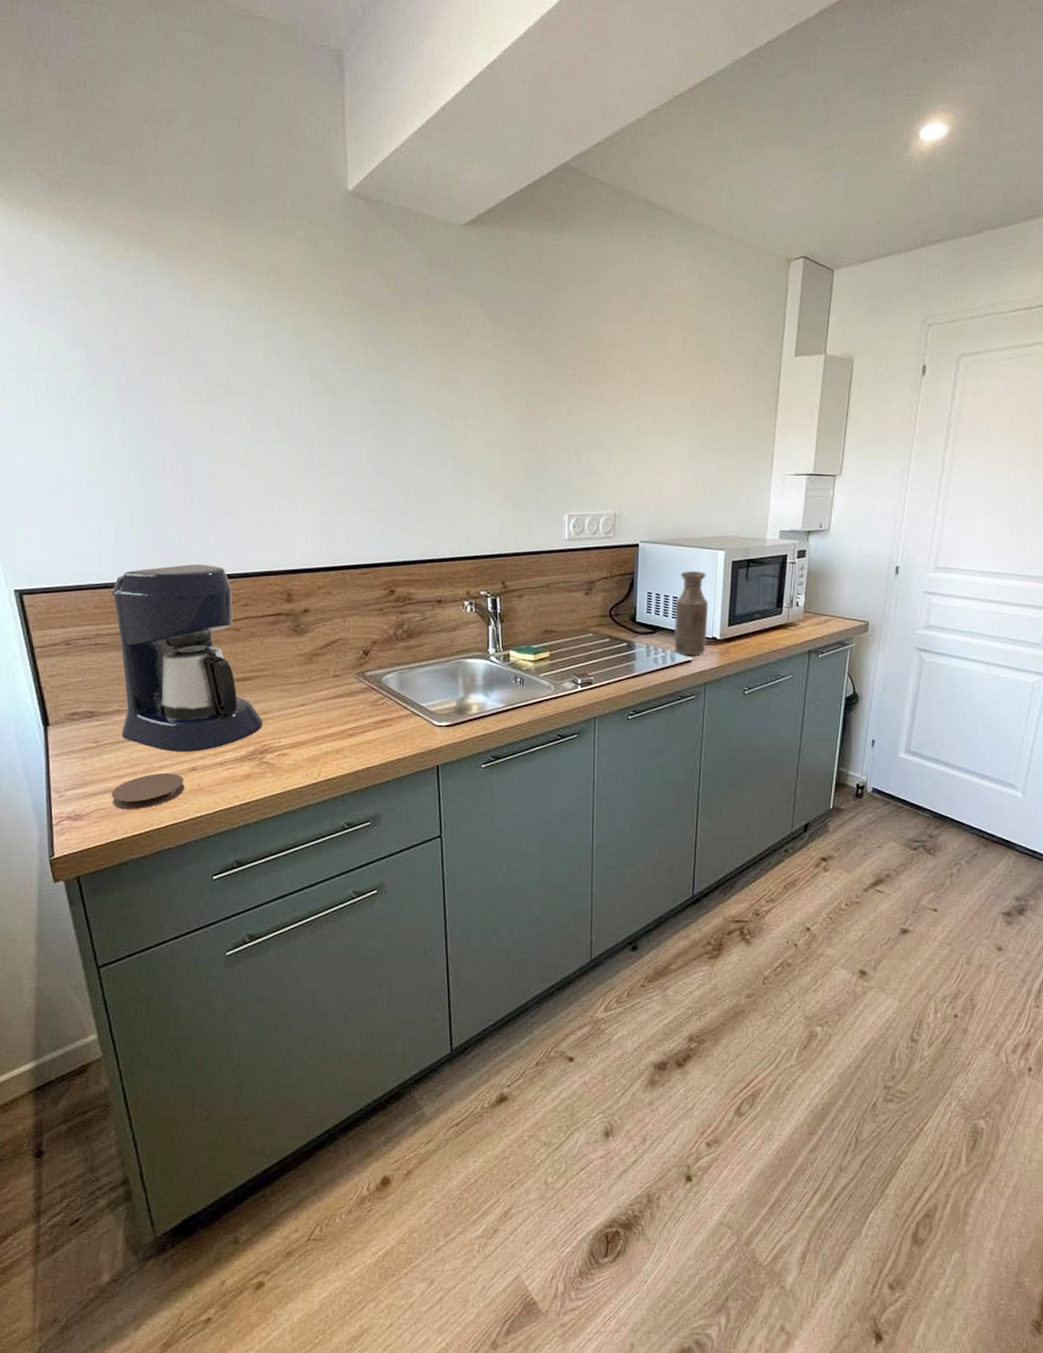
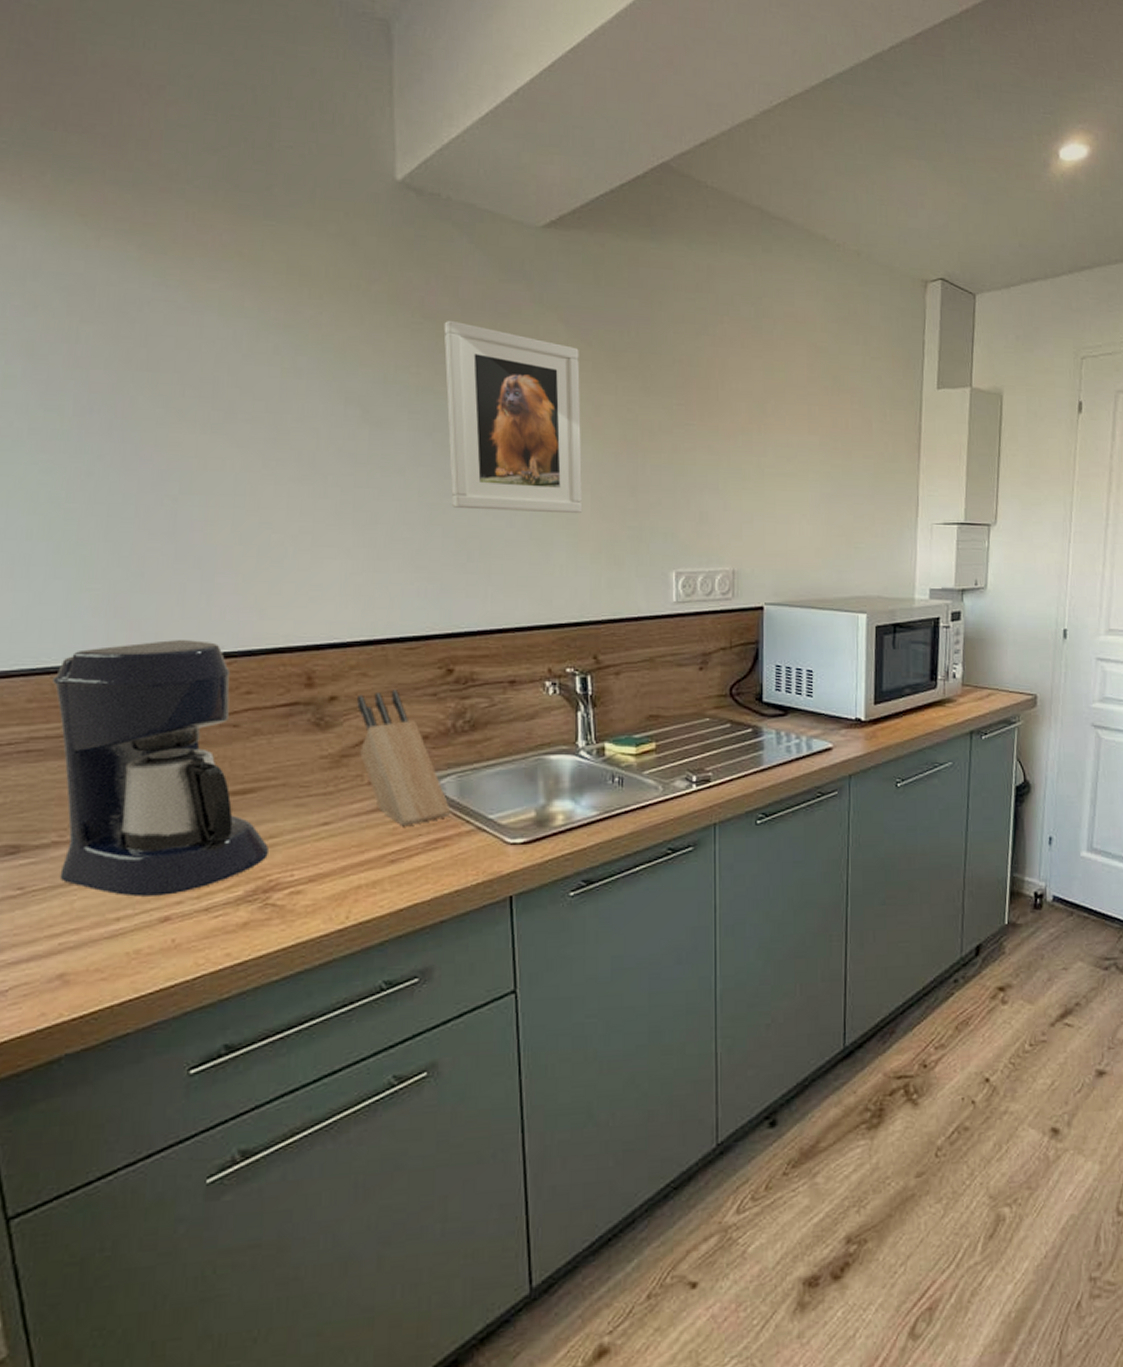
coaster: present [111,772,184,810] -> none [39,926,151,983]
knife block: none [324,605,393,709] -> present [357,690,451,825]
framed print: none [386,307,495,467] -> present [443,320,583,514]
bottle: present [674,571,708,655] -> none [810,639,850,741]

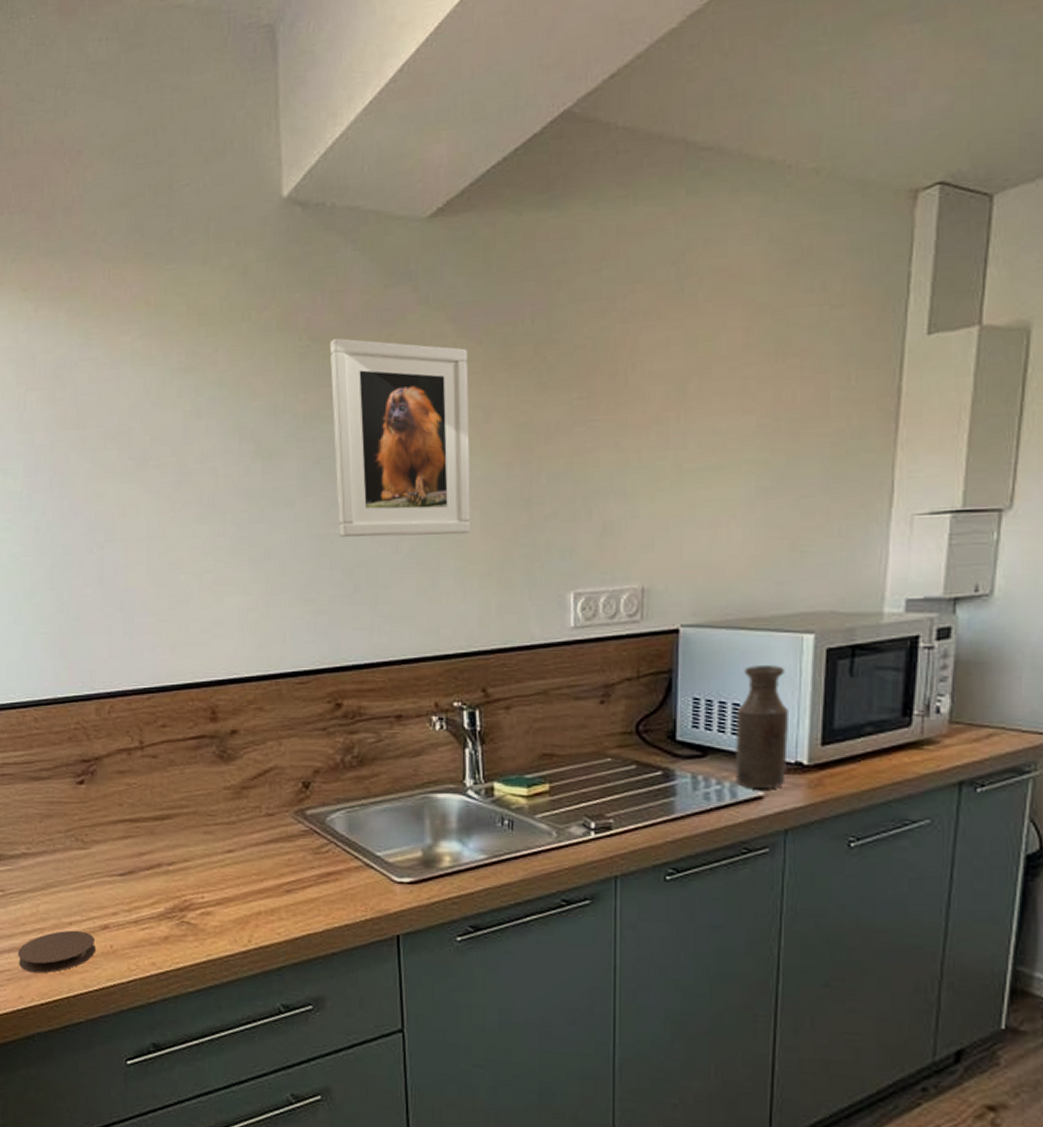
coaster: none [39,926,151,983] -> present [17,930,95,974]
coffee maker: present [51,640,268,897] -> none [17,677,183,907]
knife block: present [357,690,451,825] -> none [255,724,341,857]
bottle: none [810,639,850,741] -> present [736,665,788,788]

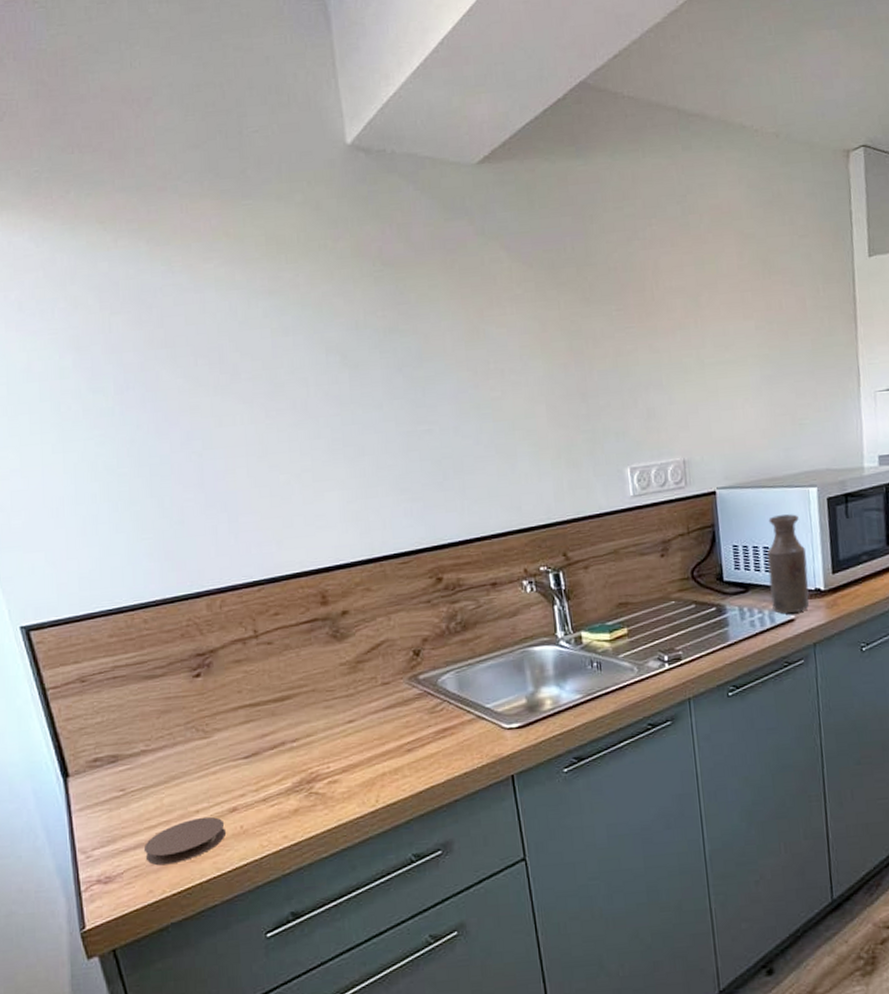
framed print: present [329,338,472,537] -> none [401,263,540,433]

